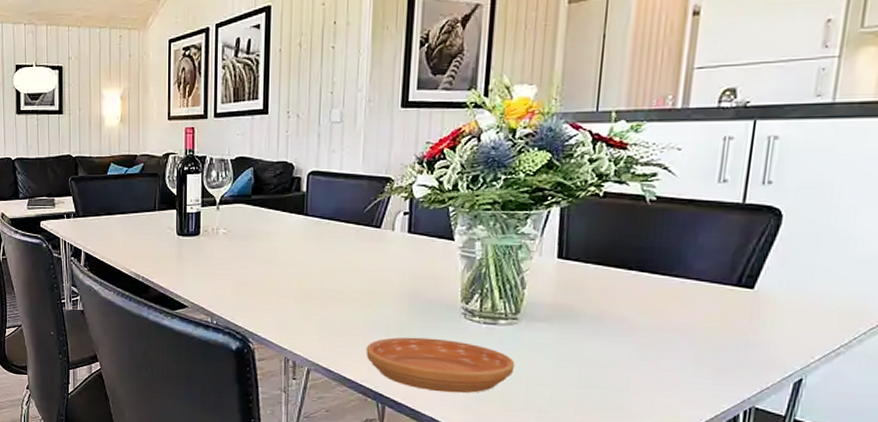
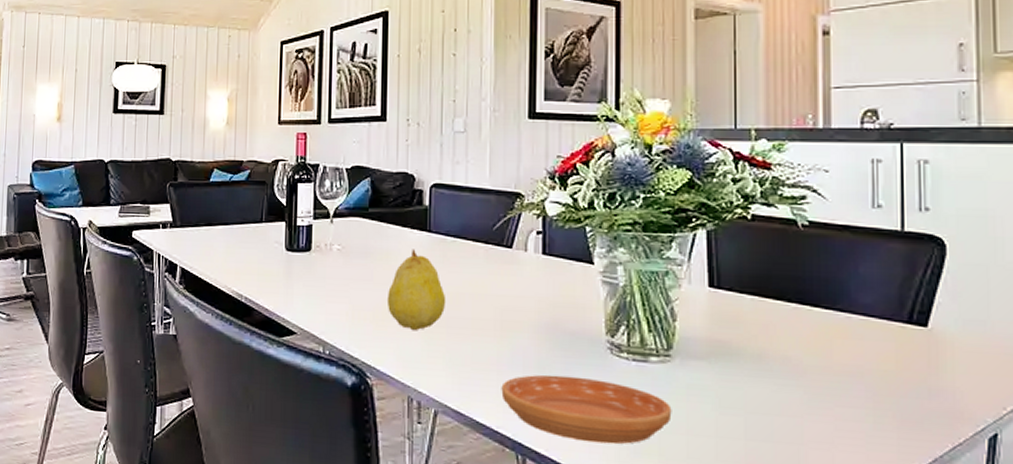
fruit: none [267,231,320,301] -> present [386,249,446,330]

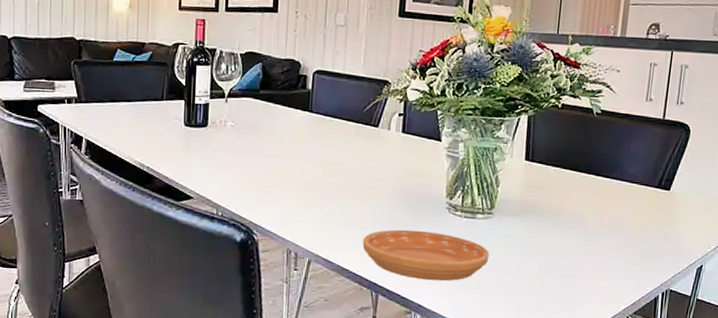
fruit: present [386,249,446,330] -> none [272,126,323,195]

